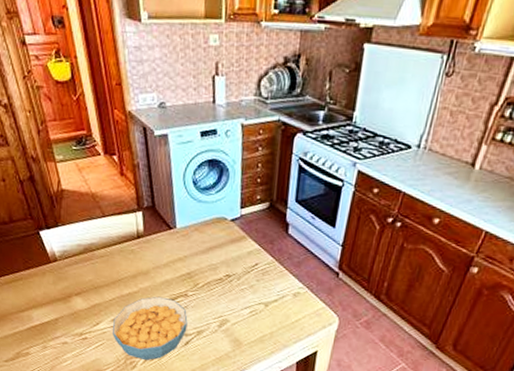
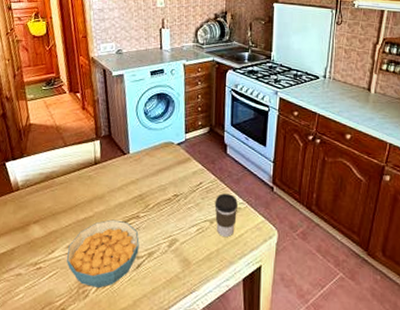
coffee cup: none [270,276,297,321] -> present [214,193,238,237]

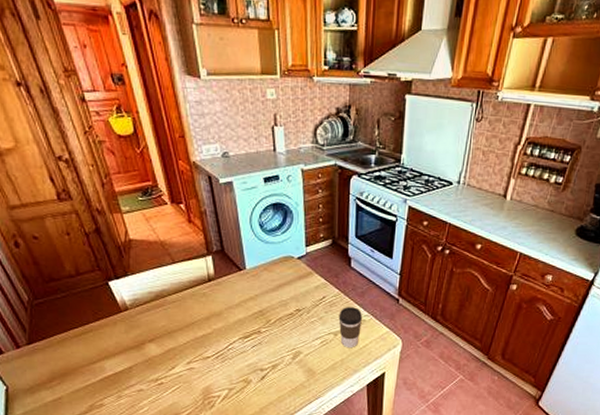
cereal bowl: present [67,219,140,289] -> none [189,335,262,399]

